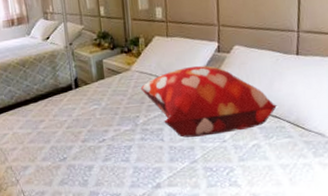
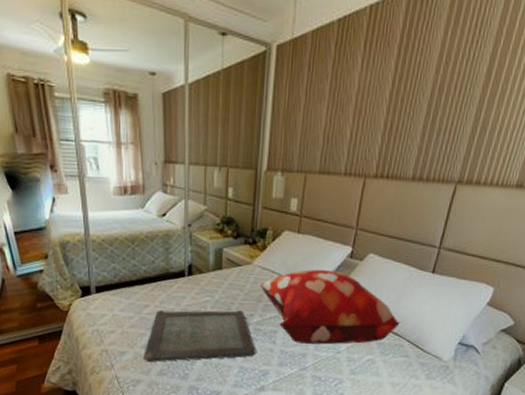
serving tray: none [44,114,147,173] -> present [142,310,256,362]

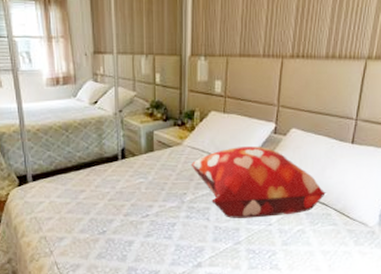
serving tray: present [142,310,256,362] -> none [81,190,191,245]

